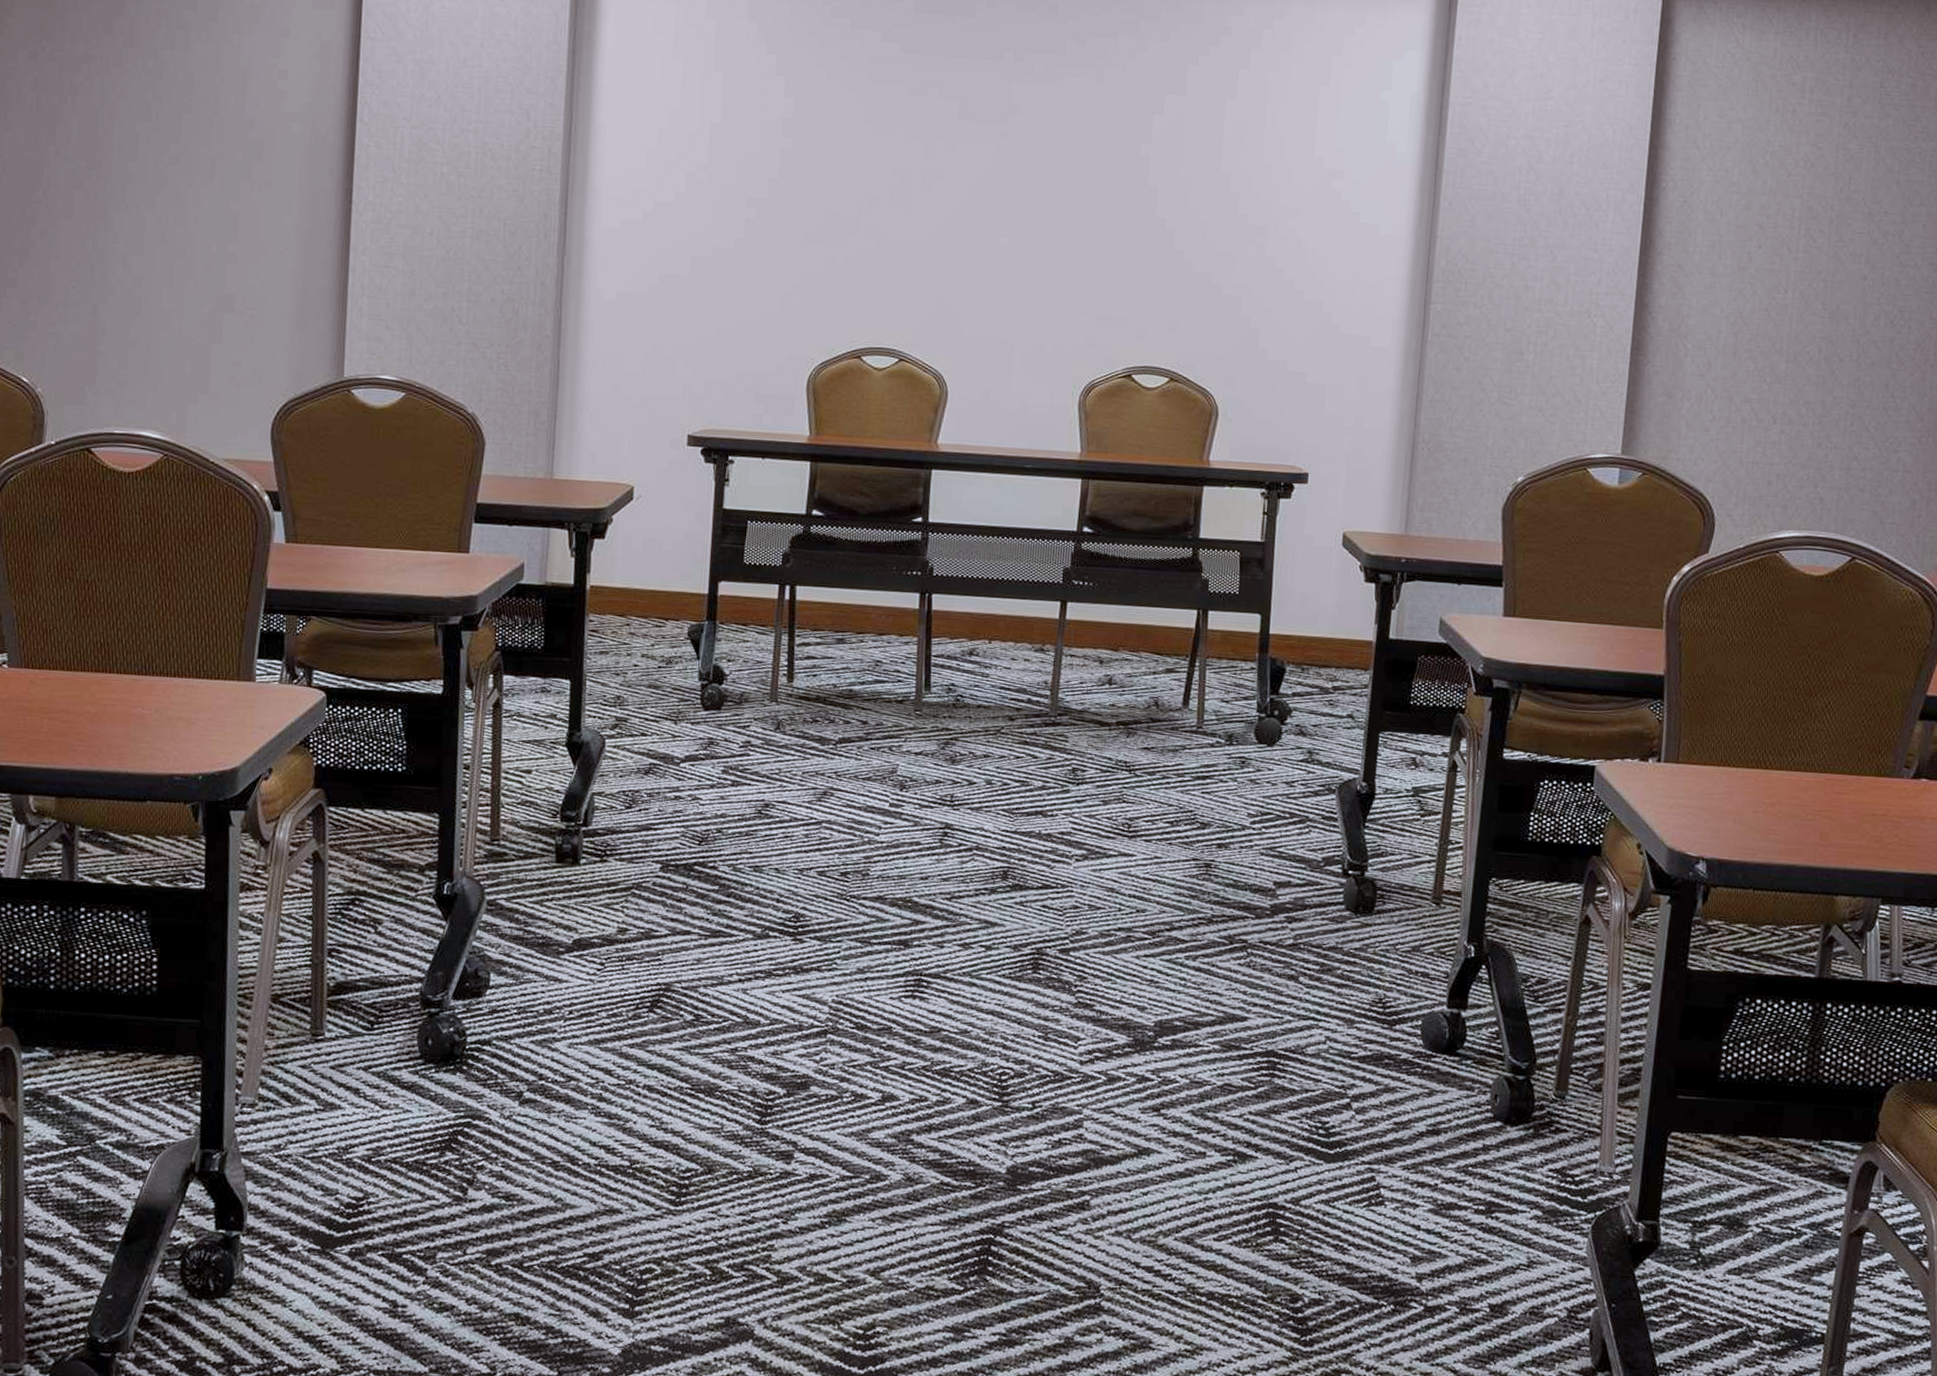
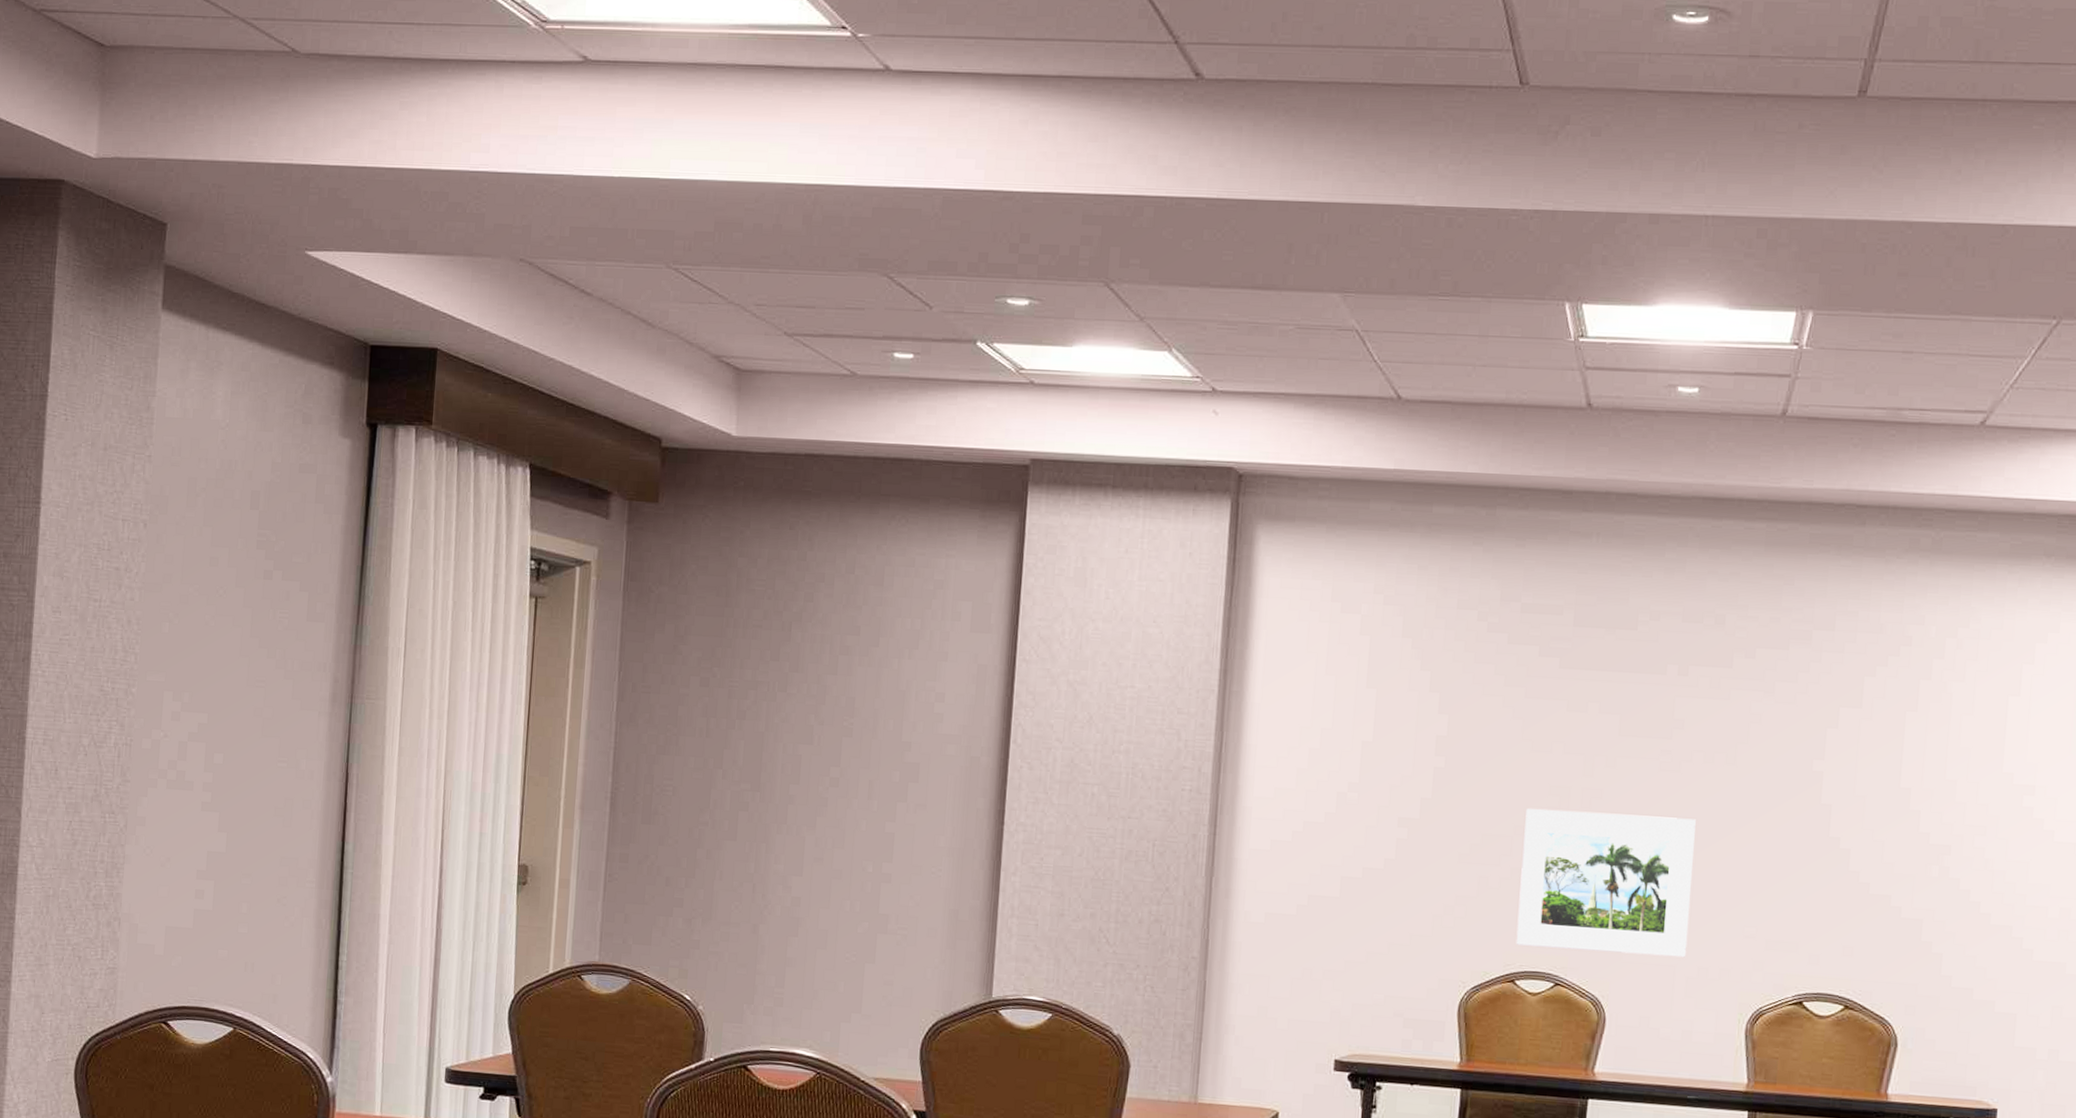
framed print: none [862,189,1032,334] -> present [1516,808,1696,958]

